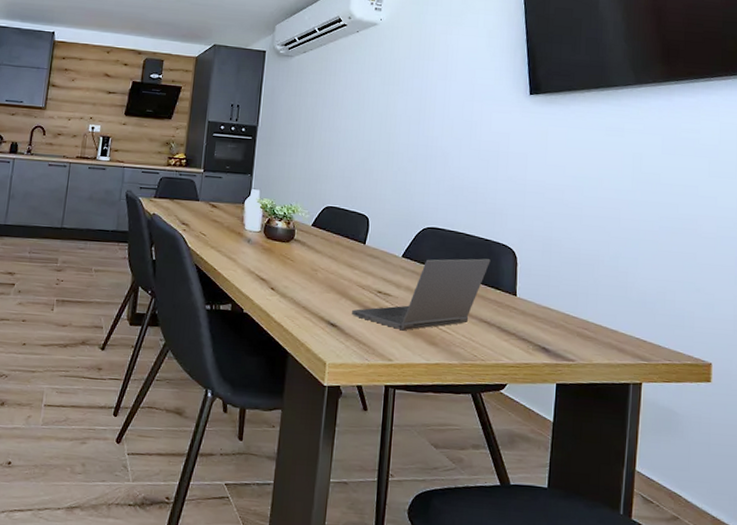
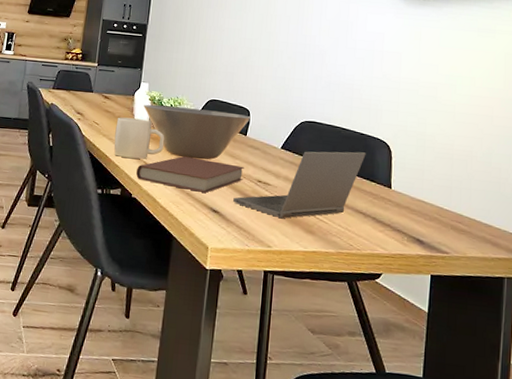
mug: none [222,227,278,272] -> present [113,117,165,159]
book: none [248,267,363,306] -> present [136,156,244,193]
bowl: none [254,212,370,271] -> present [143,104,251,160]

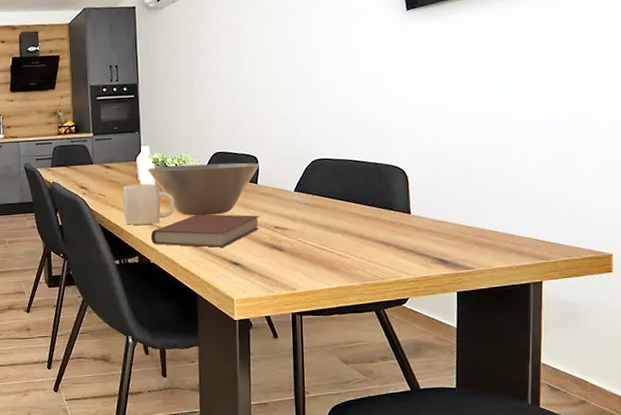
laptop computer: present [233,151,366,219] -> none [252,182,382,261]

